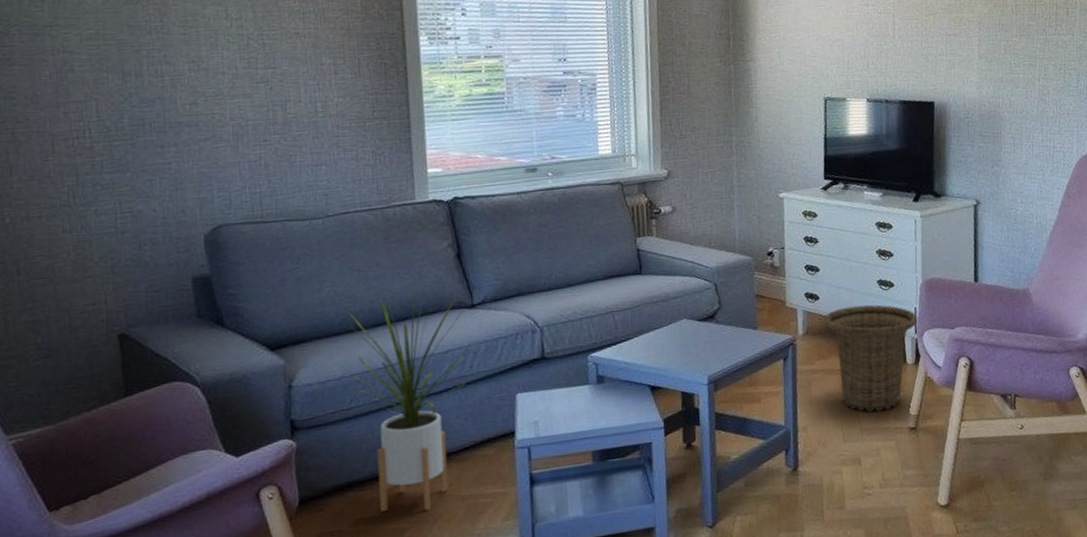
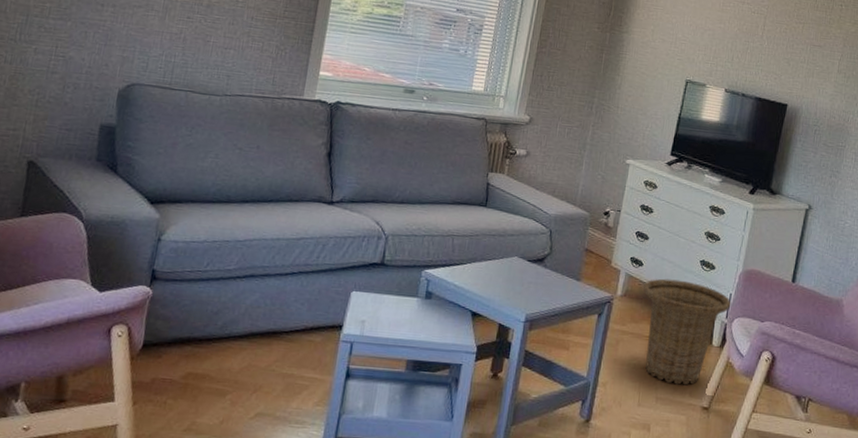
house plant: present [345,284,469,513] -> none [209,172,323,380]

